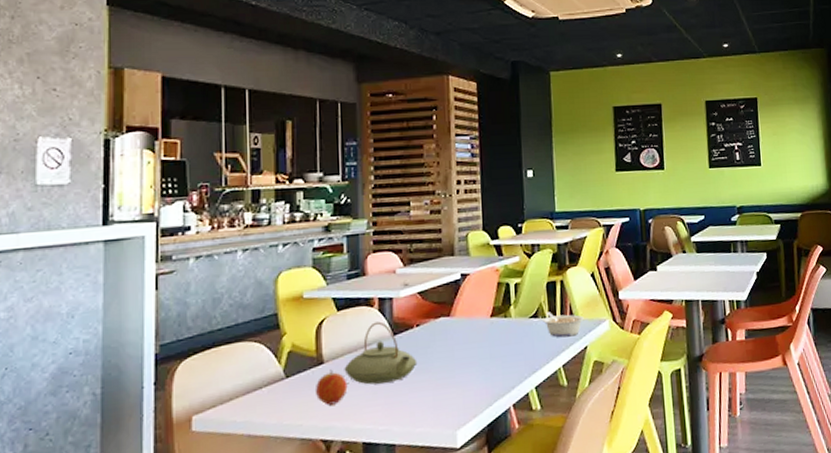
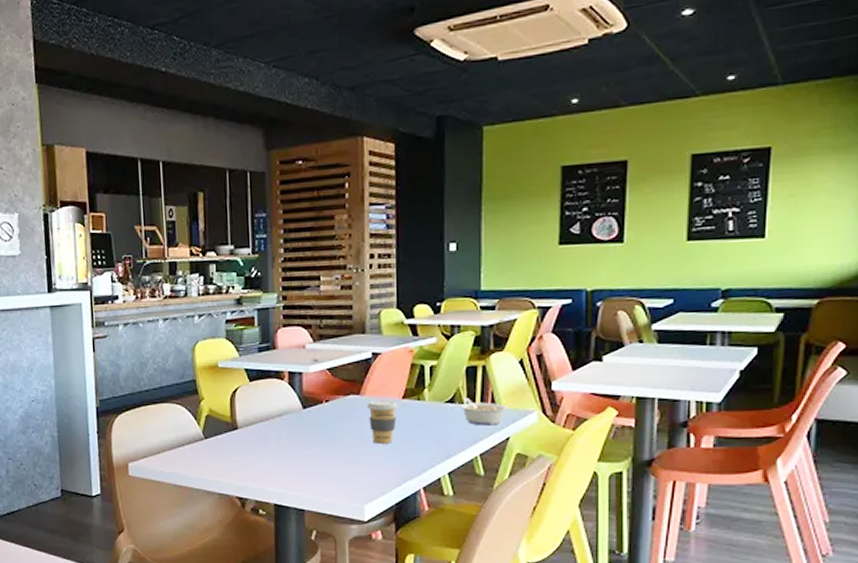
fruit: present [316,369,348,406] -> none [231,435,260,467]
teapot: present [344,321,418,385] -> none [256,394,326,453]
coffee cup: none [457,319,487,365] -> present [367,400,398,444]

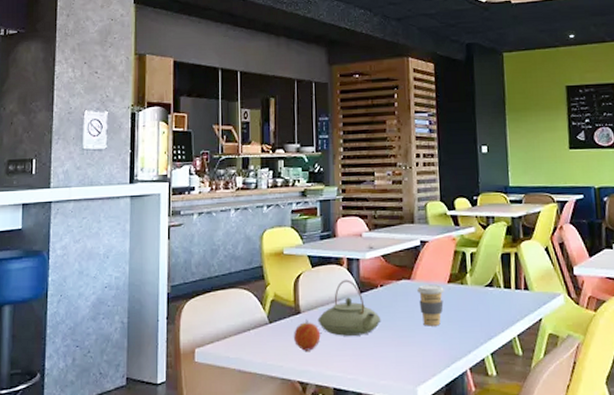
fruit: none [231,435,260,467] -> present [294,319,321,351]
teapot: none [256,394,326,453] -> present [317,279,381,336]
legume: present [460,398,508,426] -> none [498,282,539,308]

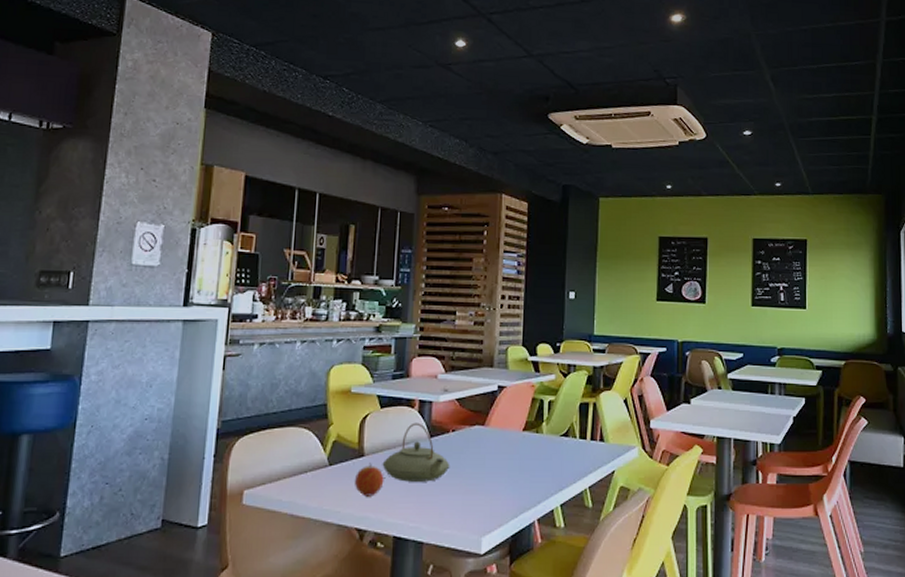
coffee cup: present [417,284,444,326] -> none [491,432,518,475]

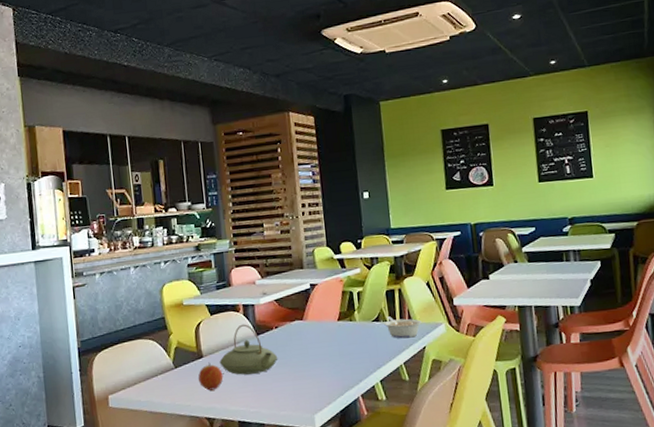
legume: none [573,432,614,459] -> present [384,316,422,339]

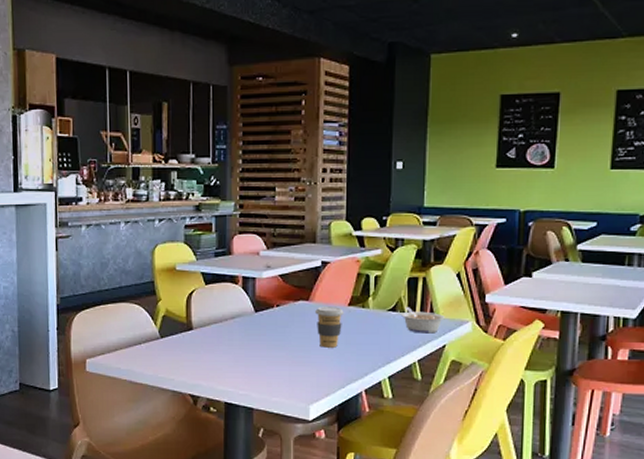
fruit: present [198,362,224,391] -> none [186,336,213,366]
teapot: present [219,324,278,375] -> none [210,298,276,354]
coffee cup: none [310,323,335,361] -> present [315,307,344,348]

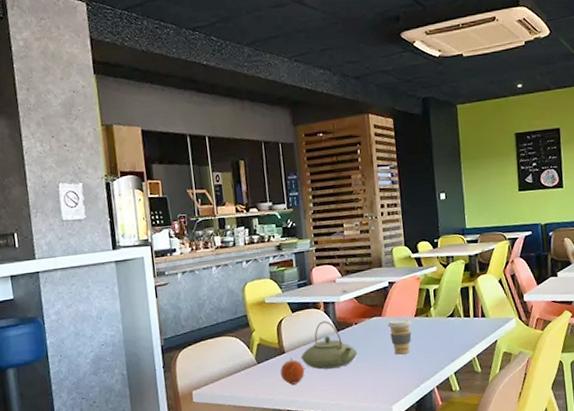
fruit: none [186,336,213,366] -> present [280,357,305,385]
teapot: none [210,298,276,354] -> present [301,320,358,370]
legume: present [401,307,445,334] -> none [458,312,494,333]

